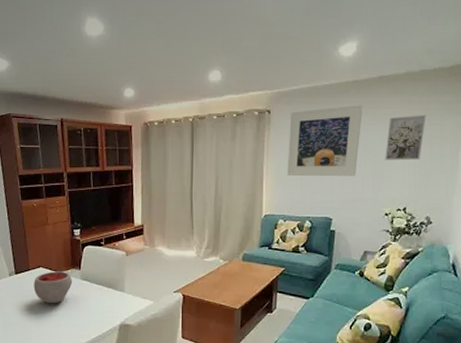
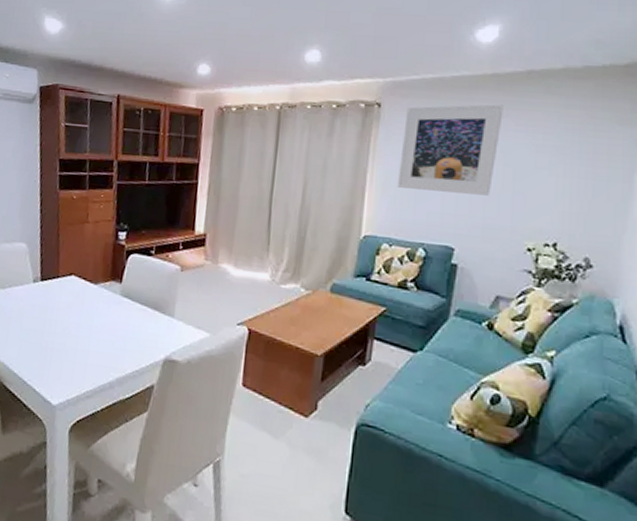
bowl: present [33,271,73,304] -> none [61,281,111,324]
wall art: present [385,115,426,161] -> none [530,123,590,182]

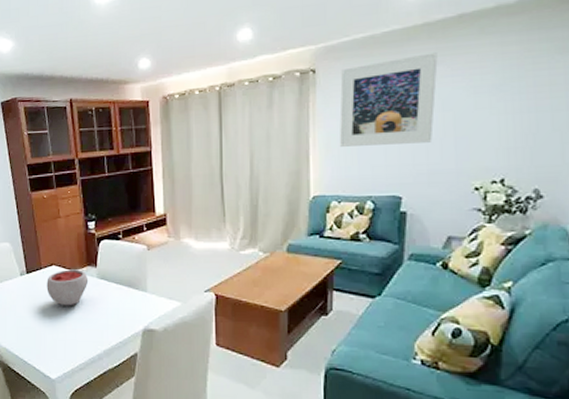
bowl: none [61,281,111,324] -> present [46,269,89,306]

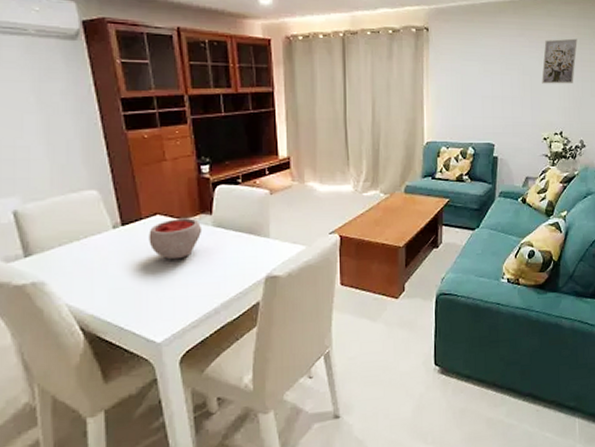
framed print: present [339,52,438,147] -> none [447,26,520,100]
wall art: none [471,57,528,120] -> present [542,38,578,84]

